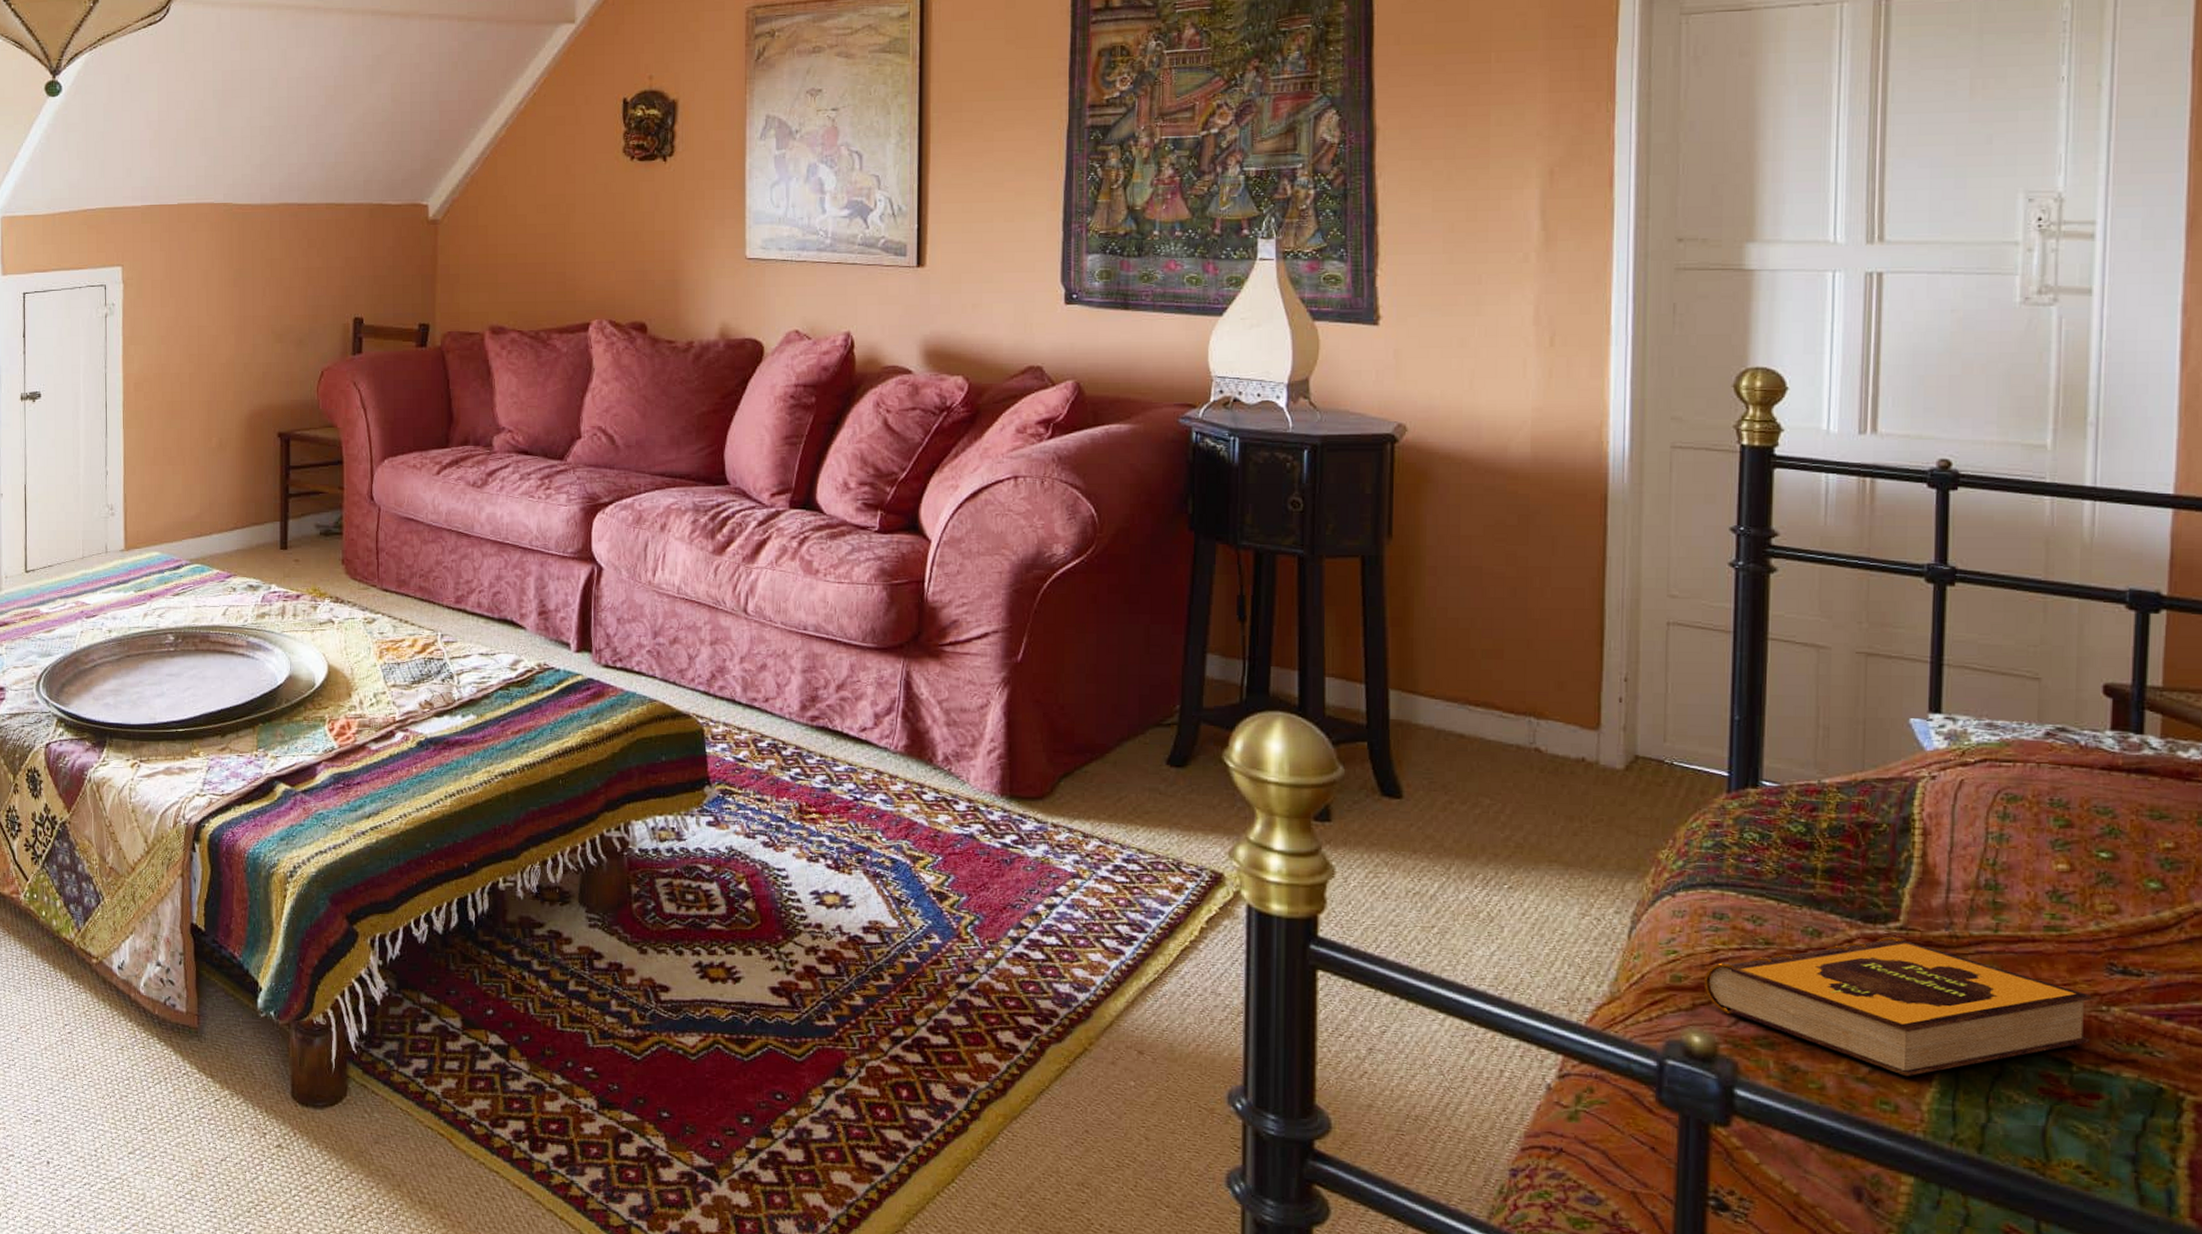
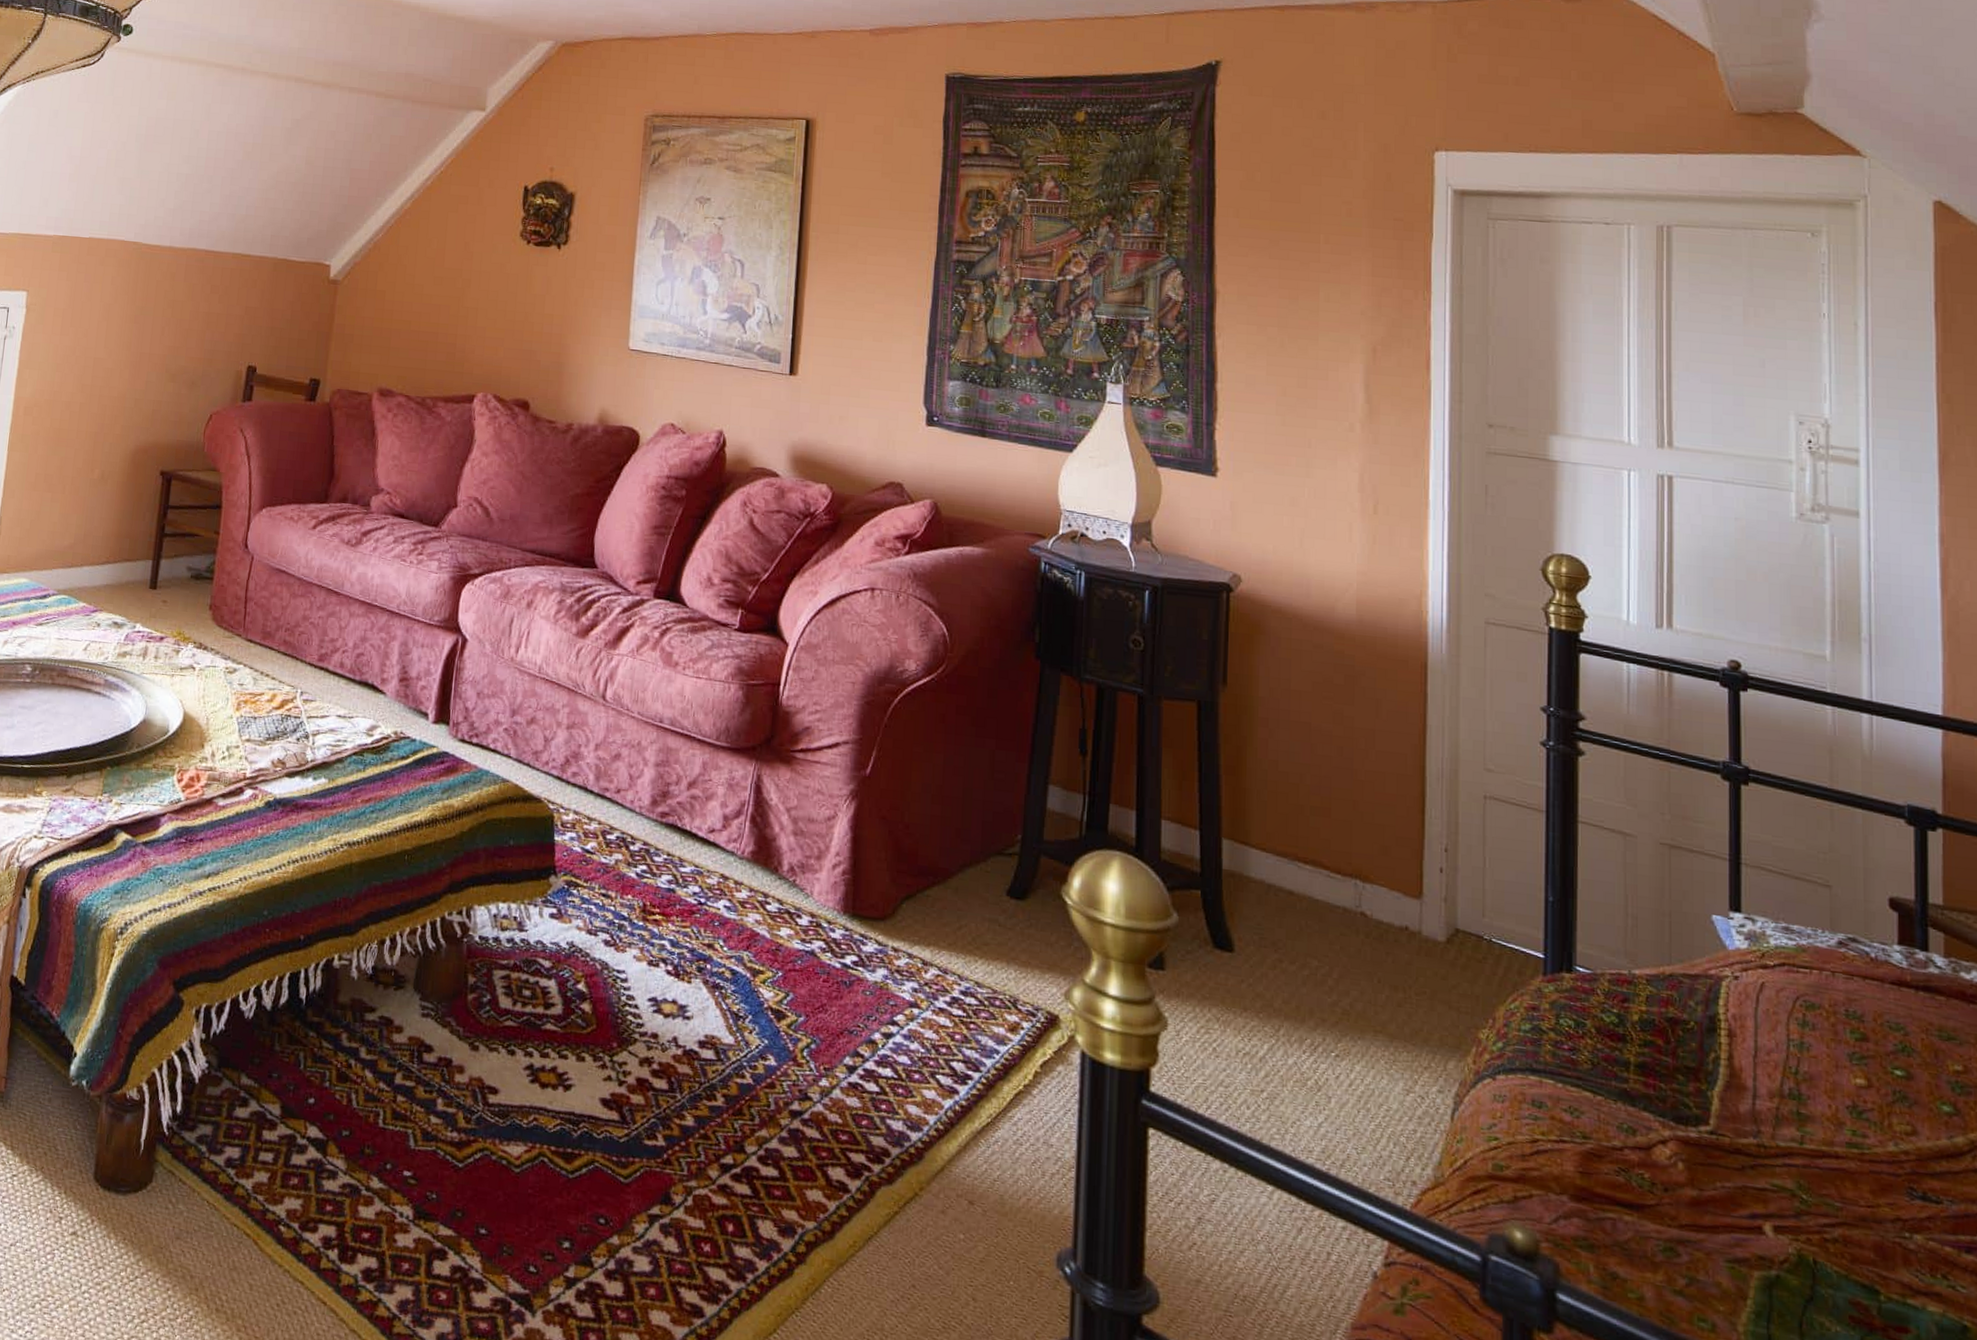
hardback book: present [1703,936,2092,1077] -> none [1524,1140,1896,1294]

